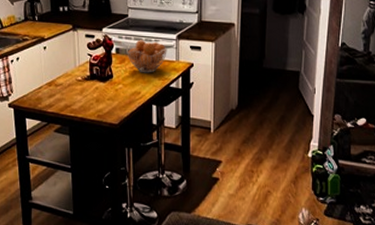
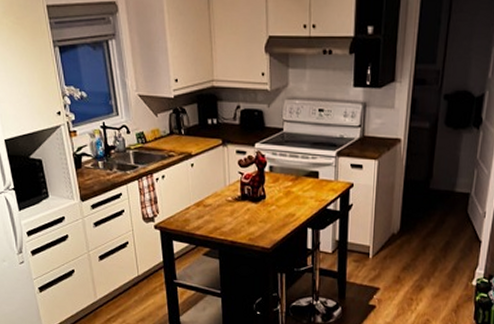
fruit basket: present [126,40,167,73] -> none [281,157,325,194]

